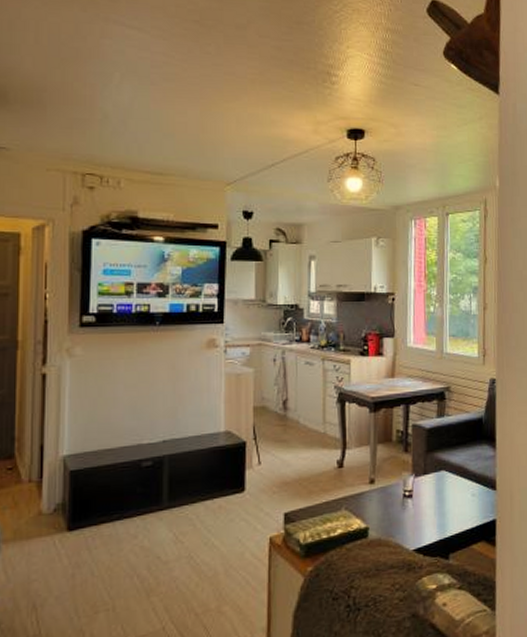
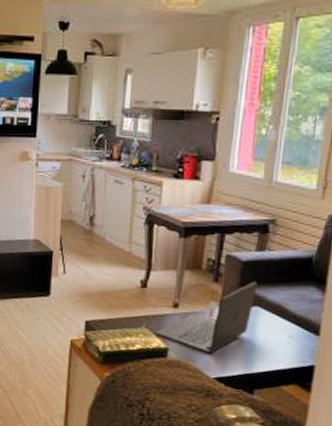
laptop: none [355,447,441,527] -> present [155,281,257,355]

